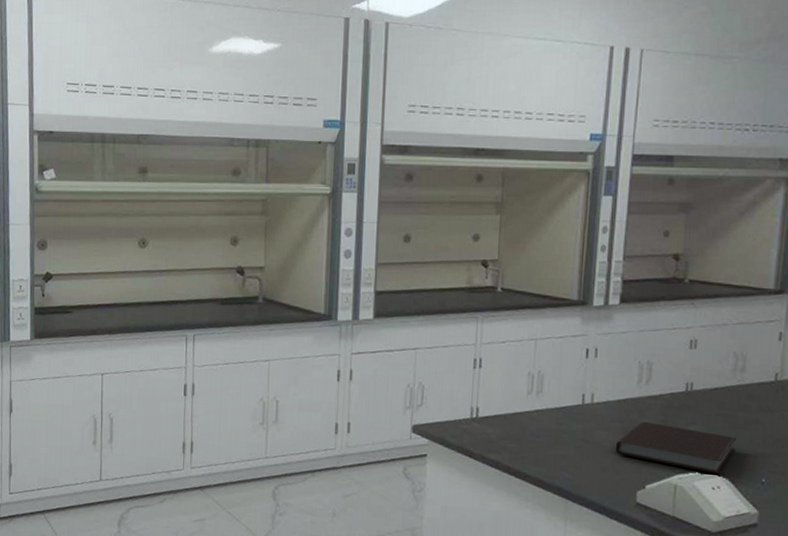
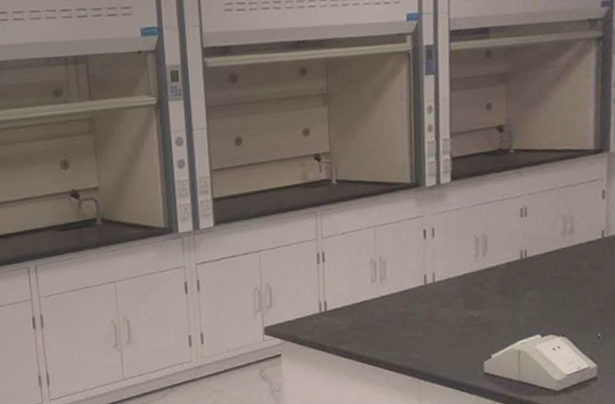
notebook: present [615,421,737,474] -> none [459,293,572,335]

